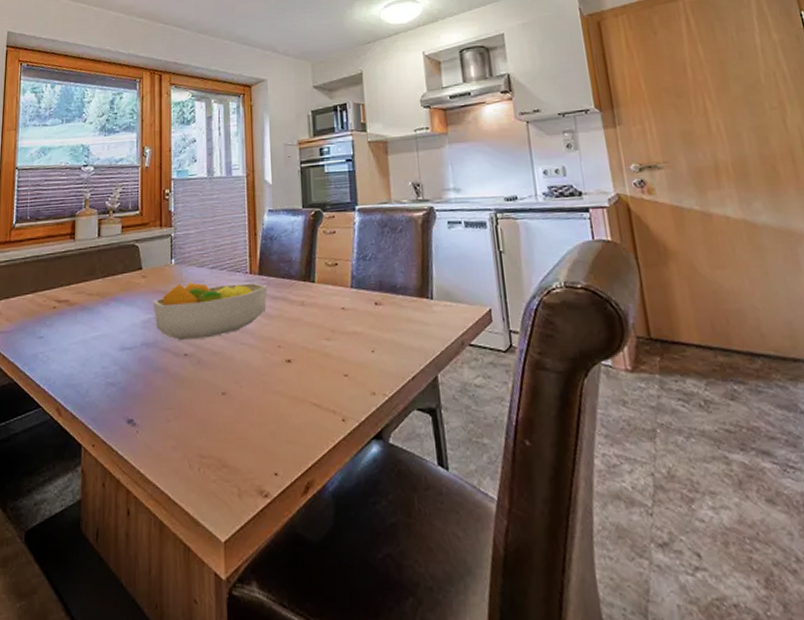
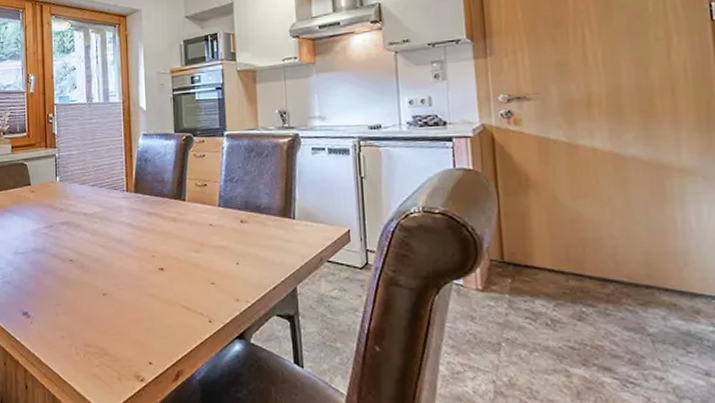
fruit bowl: present [152,282,268,340] -> none [41,198,142,247]

